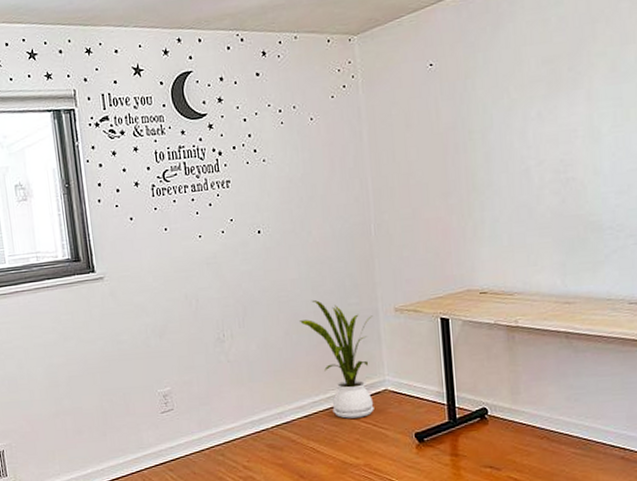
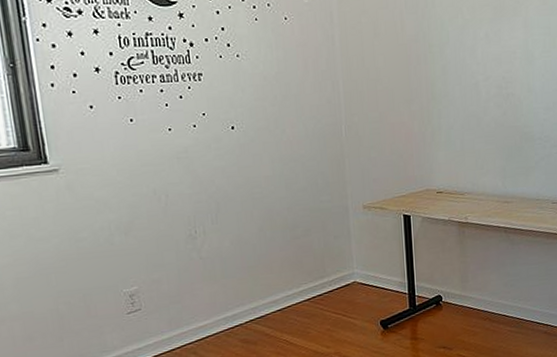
house plant: present [300,300,374,419] -> none [274,197,344,311]

